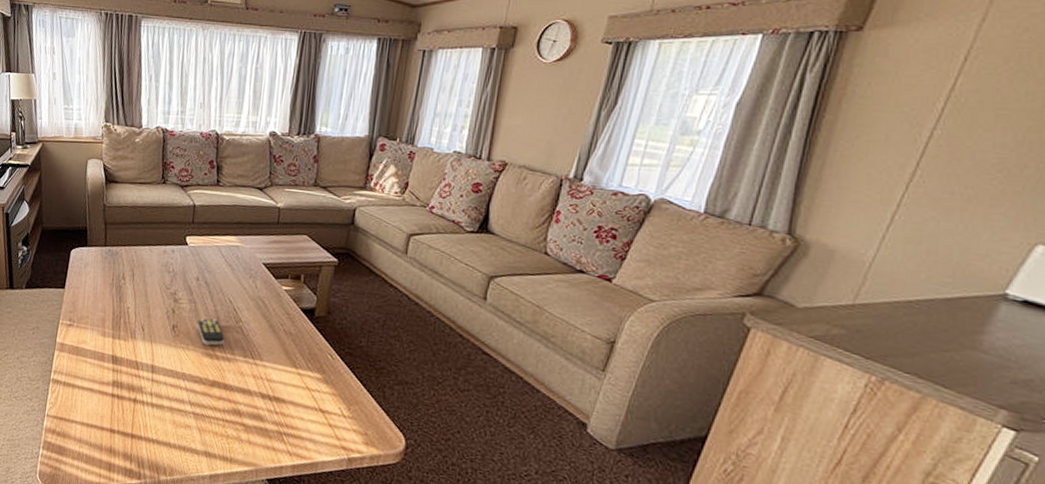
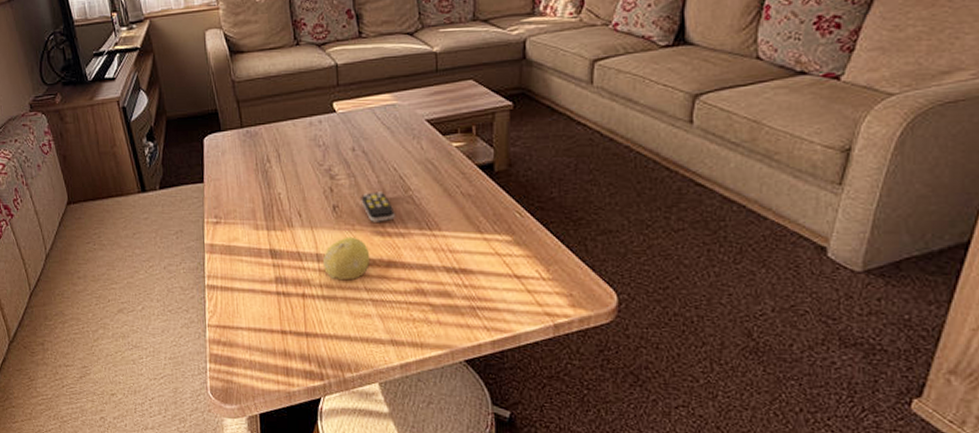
fruit: none [156,354,198,393] -> present [322,236,370,281]

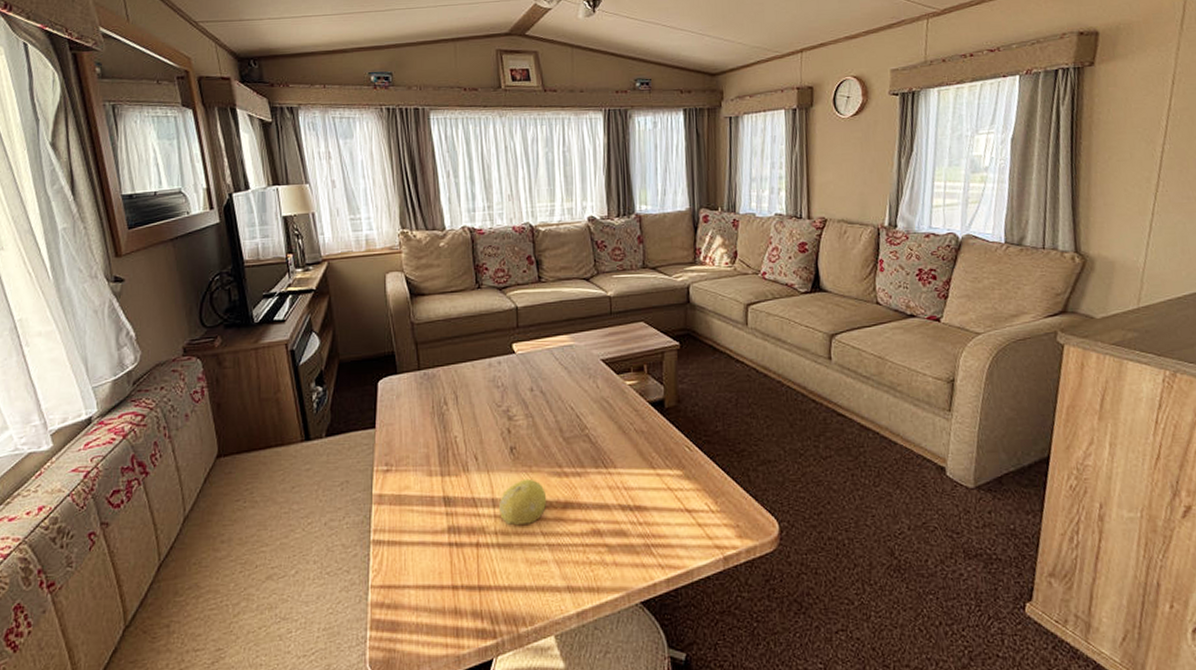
remote control: present [361,192,395,222] -> none [538,431,572,463]

